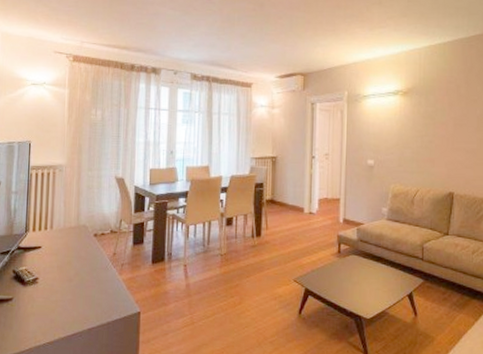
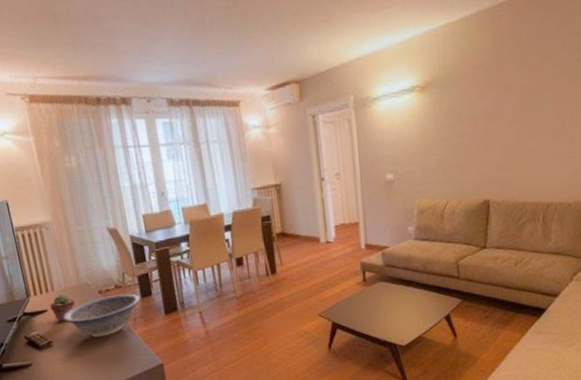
potted succulent: none [44,233,69,261] -> present [49,294,75,323]
decorative bowl: none [54,239,132,279] -> present [62,293,141,337]

